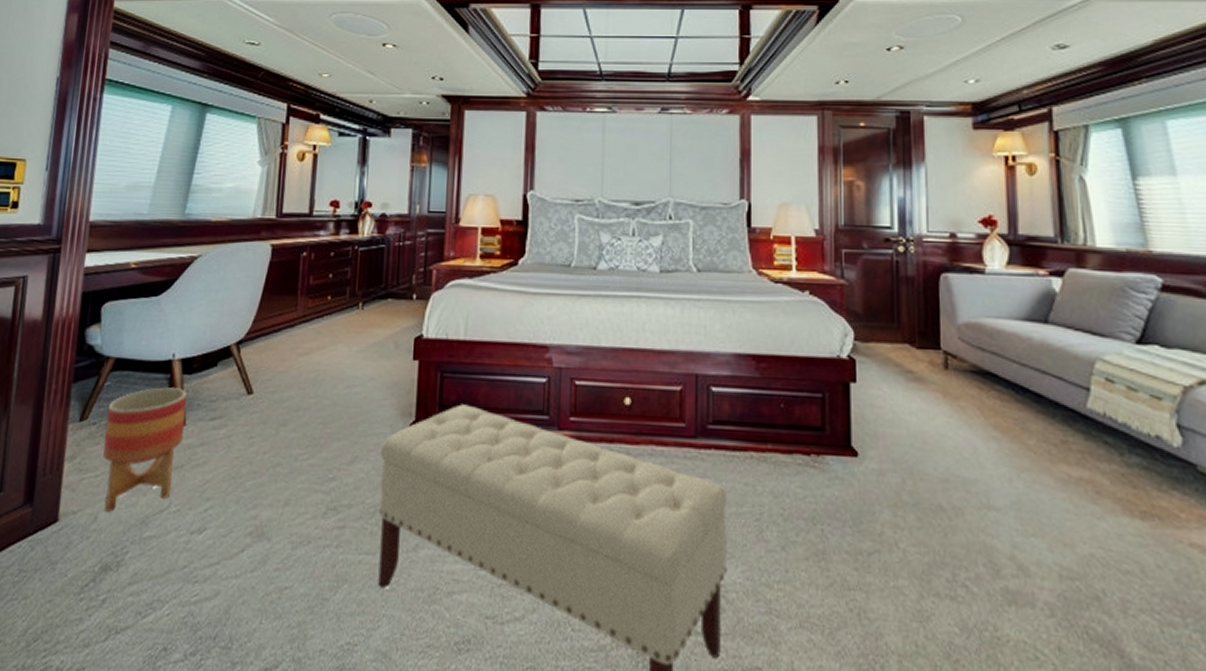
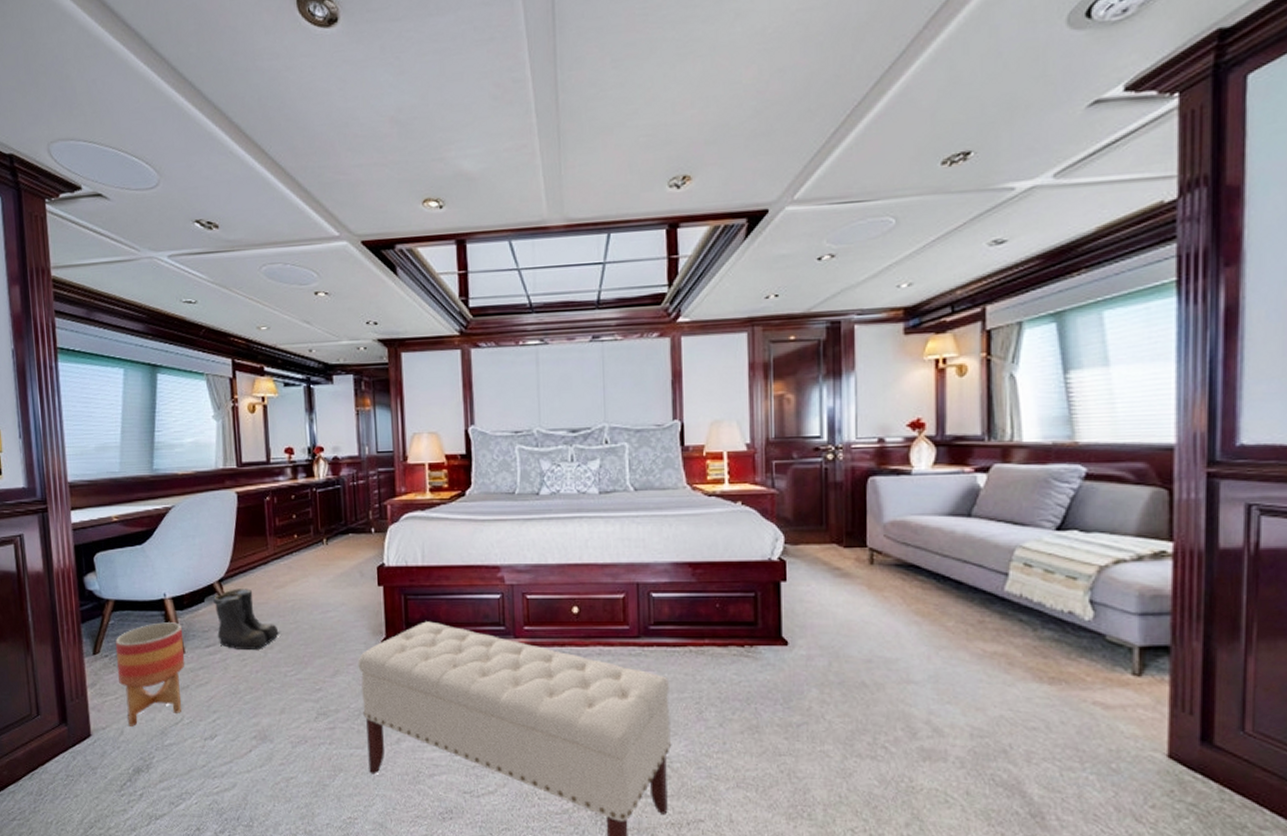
boots: none [225,353,297,426] -> present [213,589,280,649]

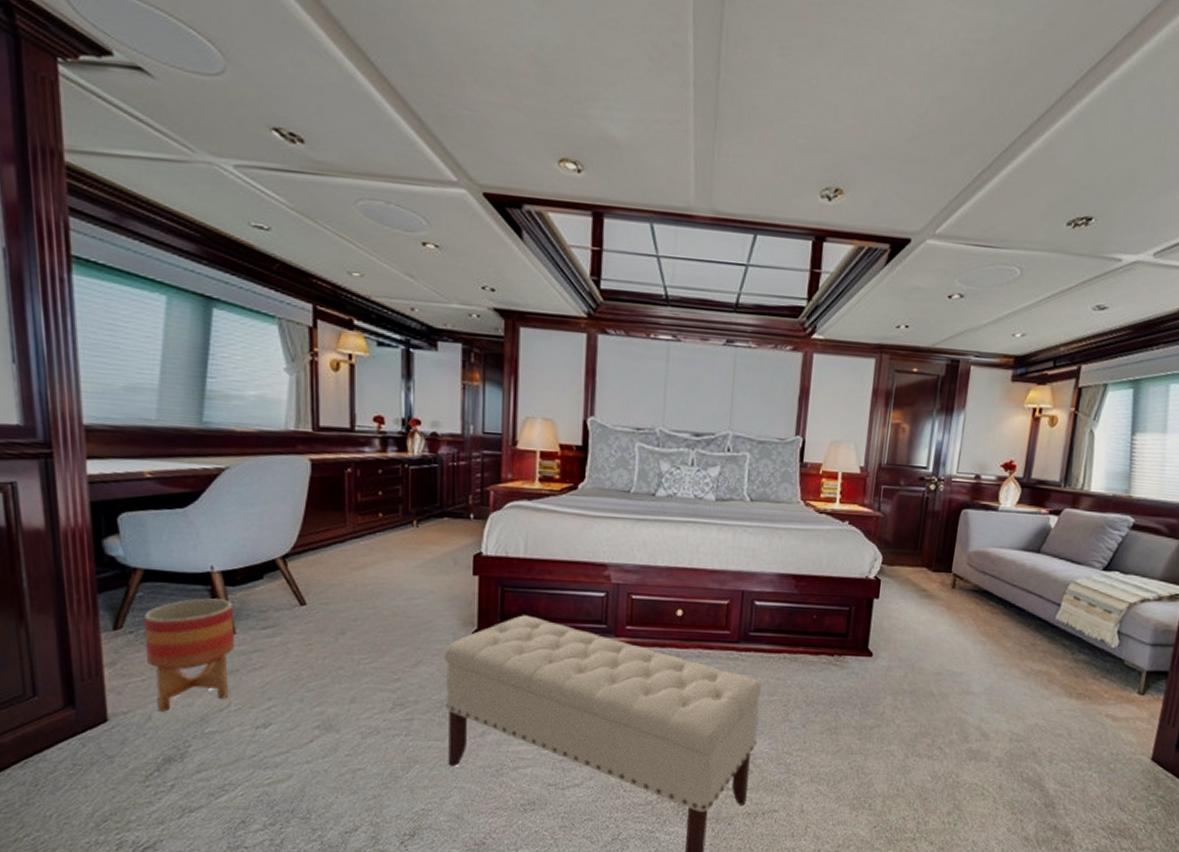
boots: present [213,589,280,649] -> none [275,567,355,634]

